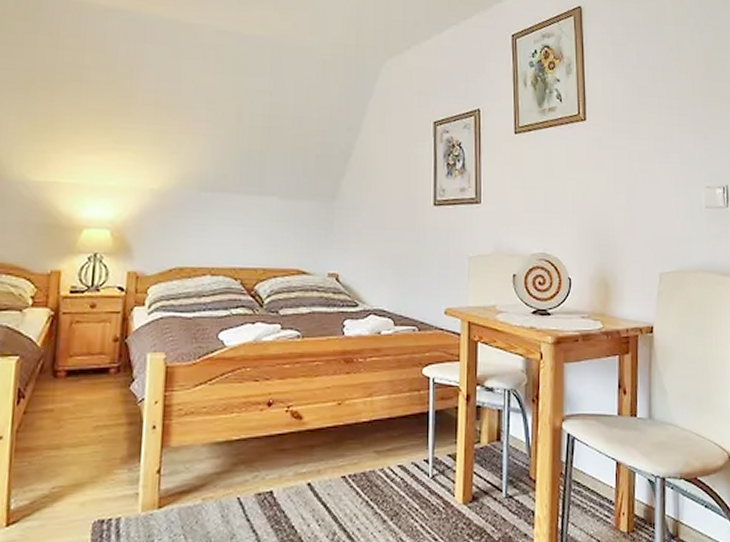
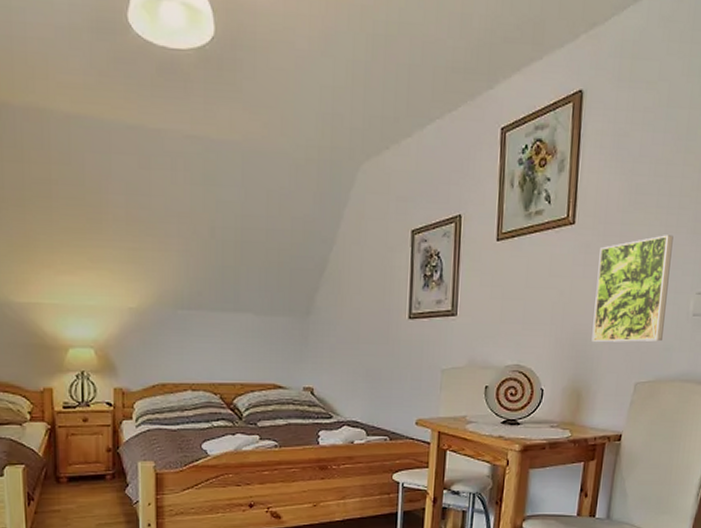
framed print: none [612,132,680,233] -> present [592,235,674,342]

